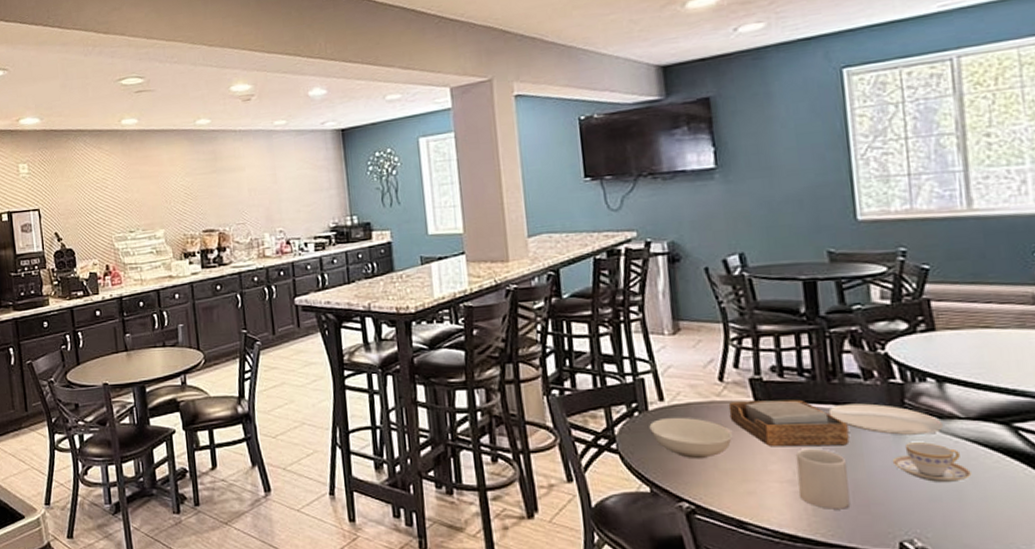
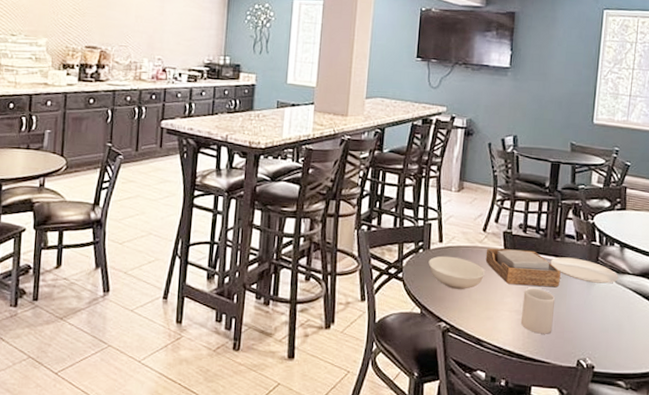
teacup: present [892,442,972,482] -> none [583,289,629,319]

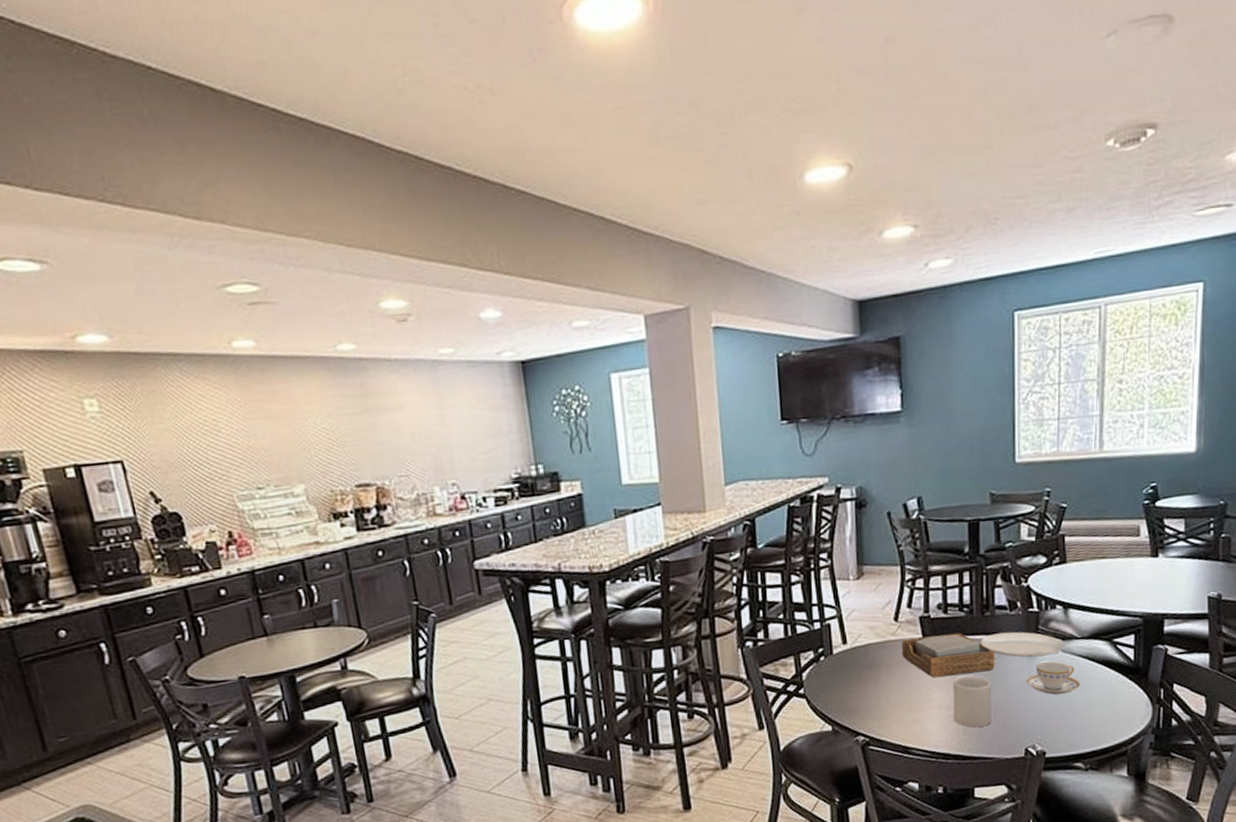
bowl: present [428,256,486,290] -> none [833,657,904,696]
teacup: none [583,289,629,319] -> present [1025,661,1081,695]

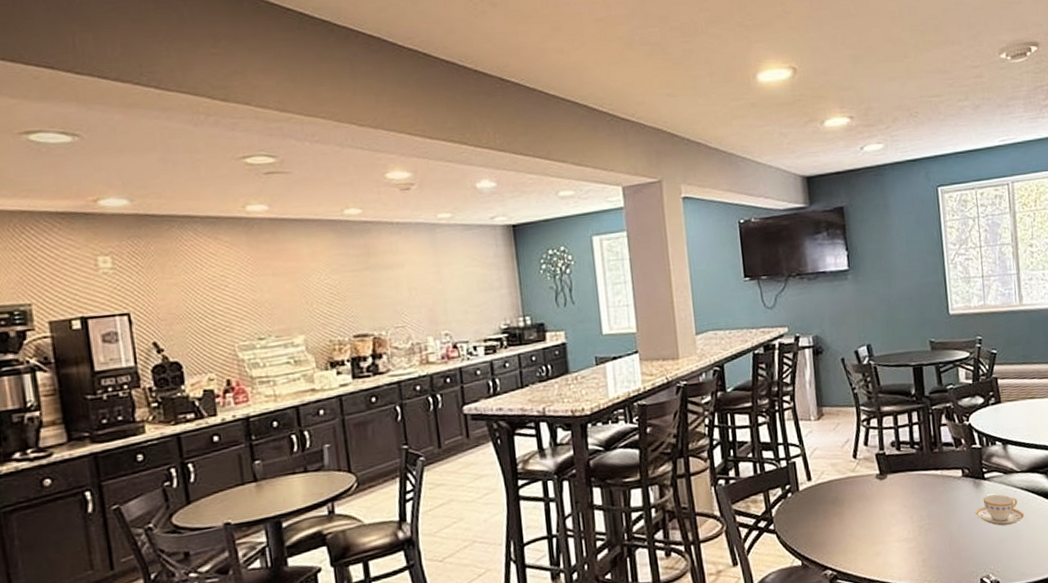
napkin holder: present [901,633,995,677] -> none [860,468,947,511]
mug: present [952,675,992,728] -> none [909,509,948,560]
plate: present [980,631,1064,658] -> none [932,466,1007,491]

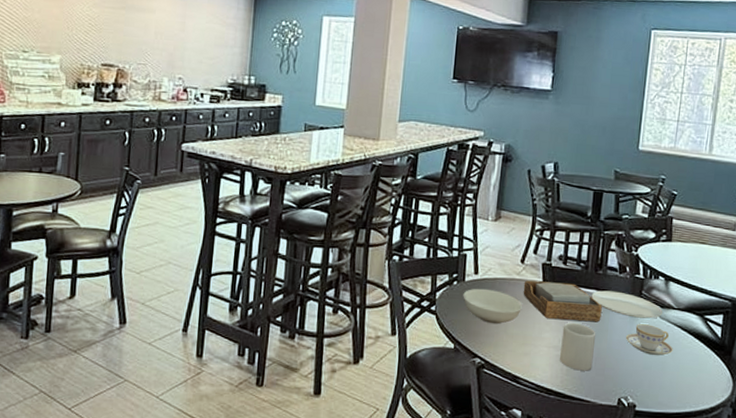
bowl: none [800,493,865,531] -> present [463,288,523,325]
napkin holder: none [860,468,947,511] -> present [523,280,602,323]
mug: none [909,509,948,560] -> present [560,322,596,371]
plate: none [932,466,1007,491] -> present [591,290,662,319]

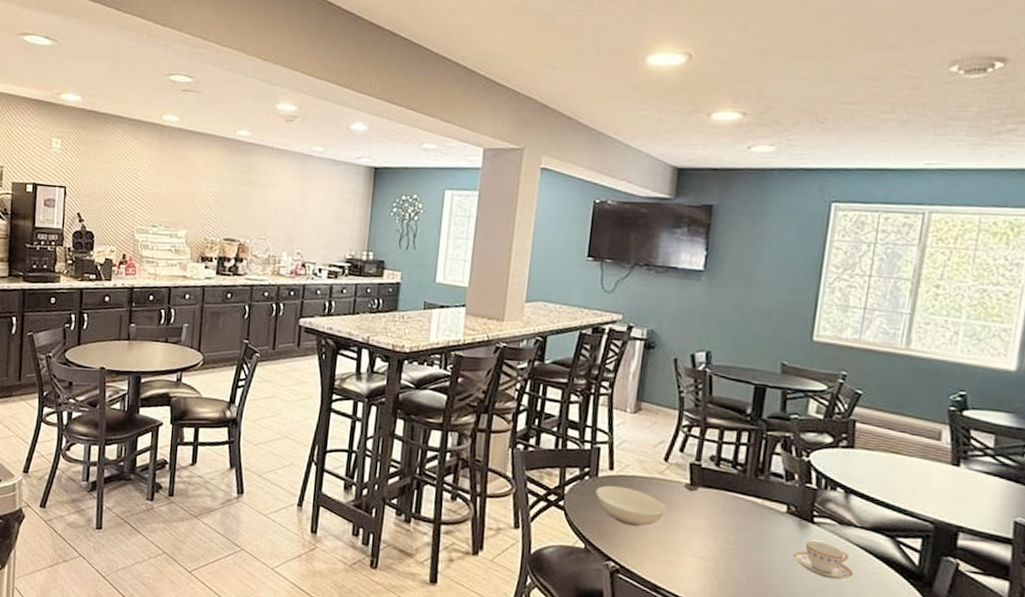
napkin holder: present [523,280,602,323] -> none [666,481,763,535]
mug: present [560,322,596,371] -> none [710,531,755,588]
plate: present [591,290,662,319] -> none [749,498,841,536]

